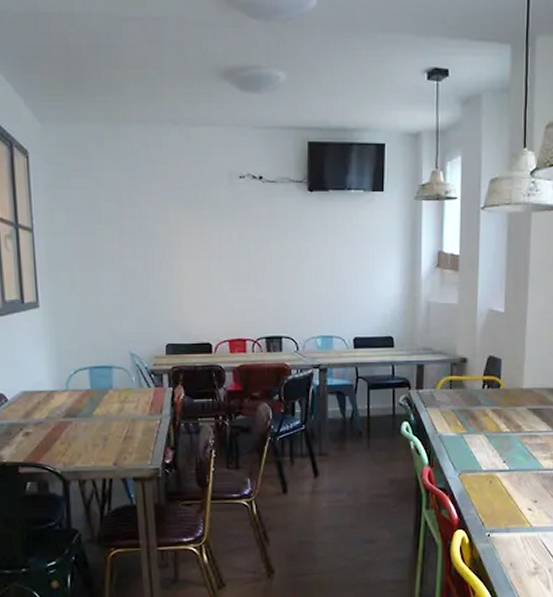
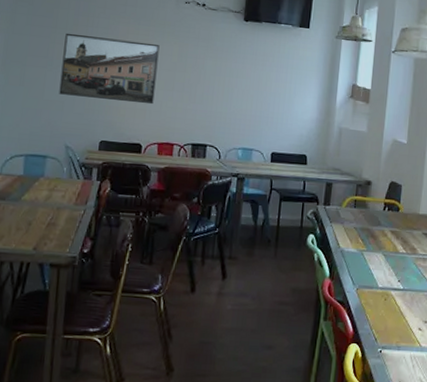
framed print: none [111,228,218,299] -> present [59,33,160,105]

